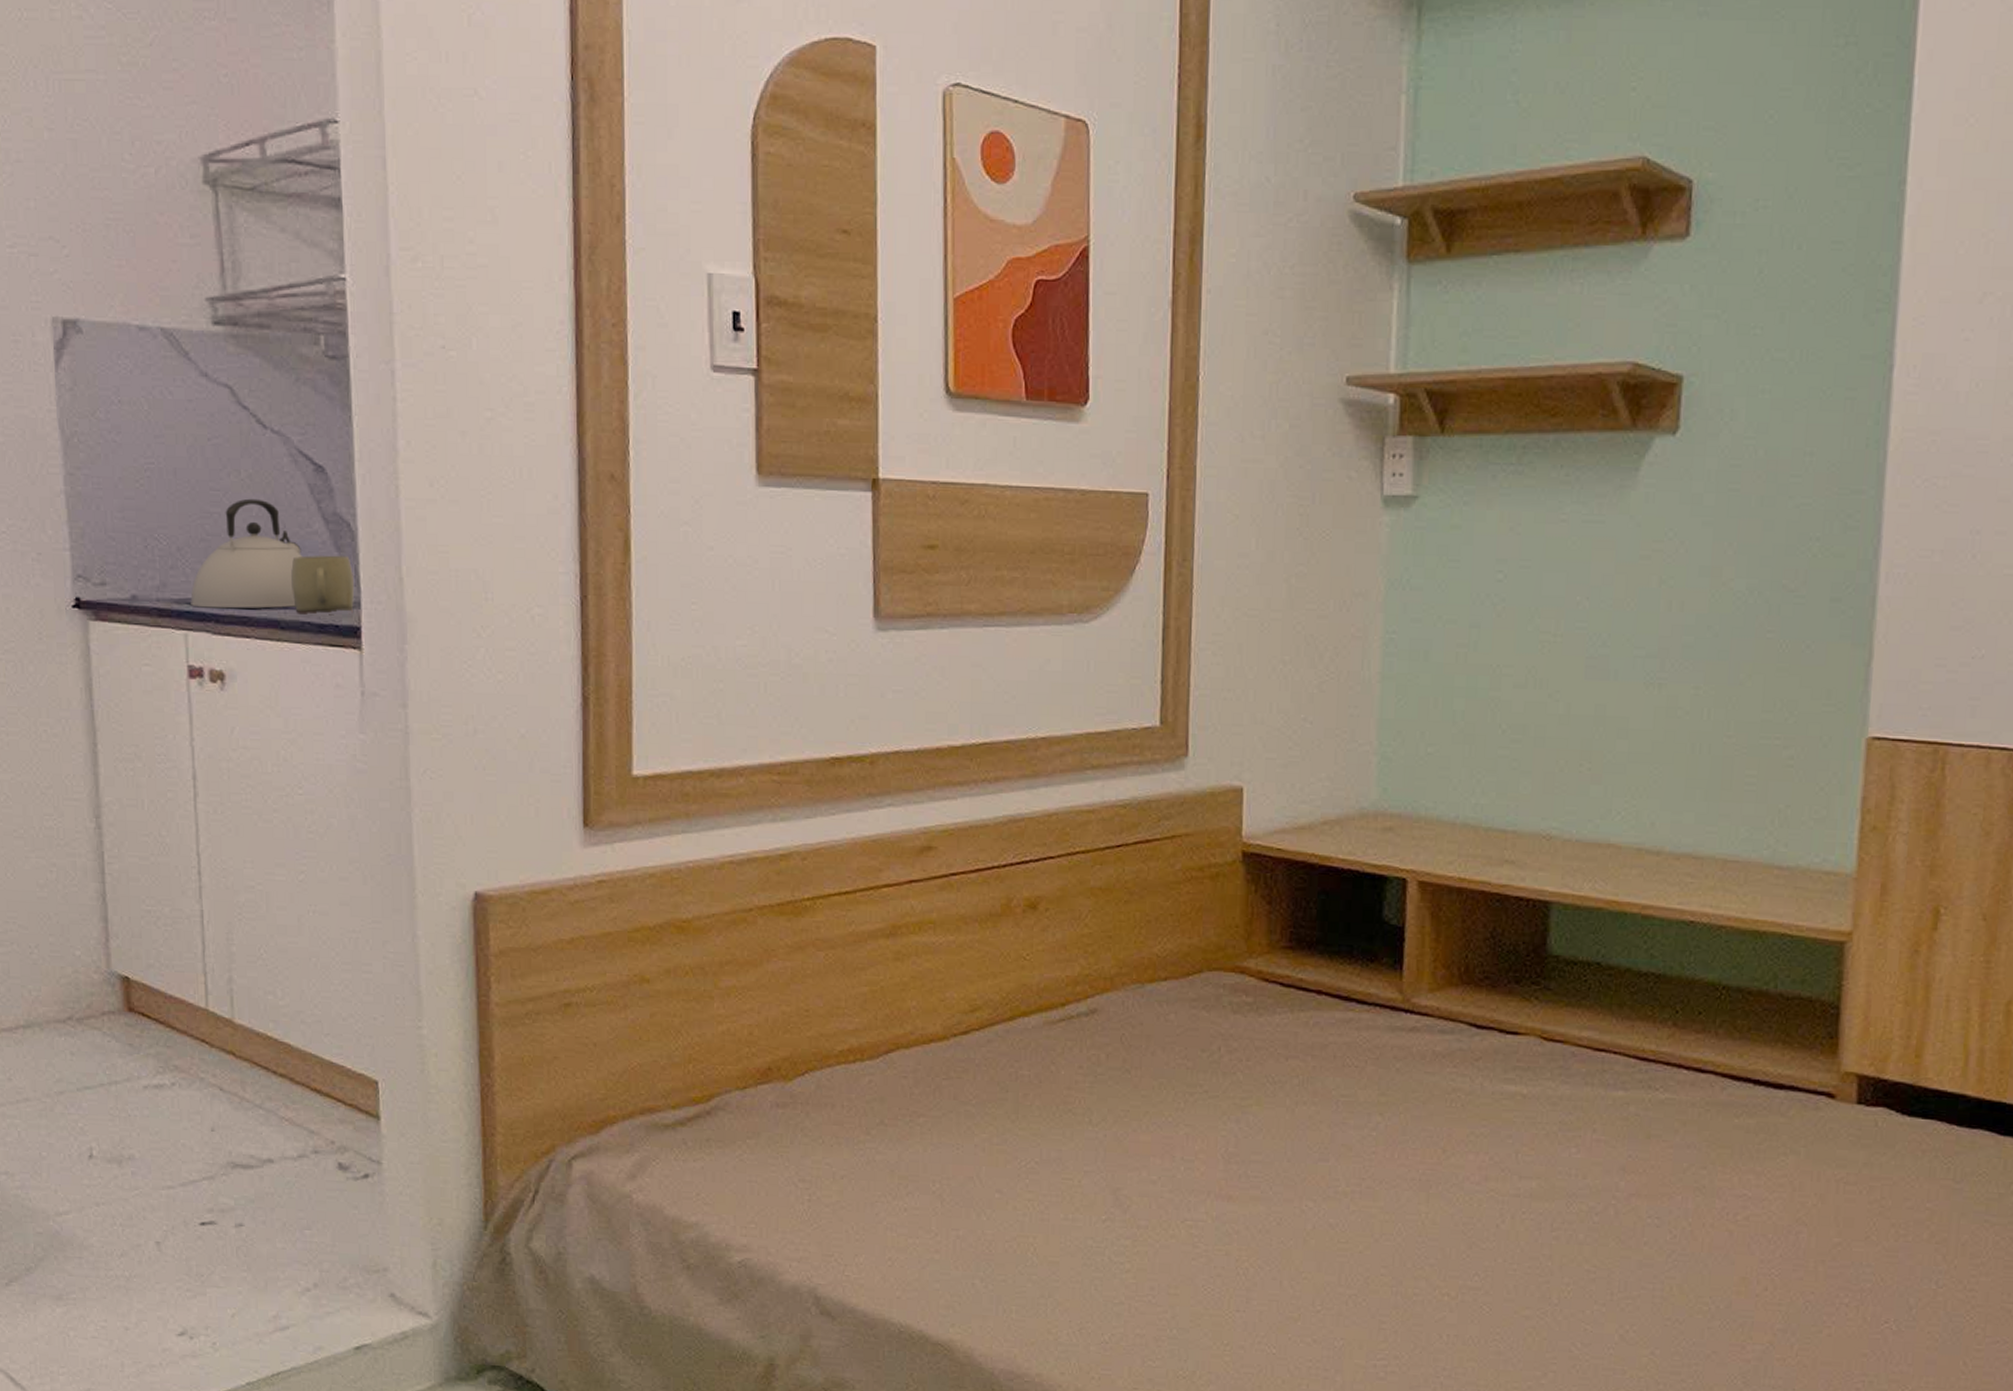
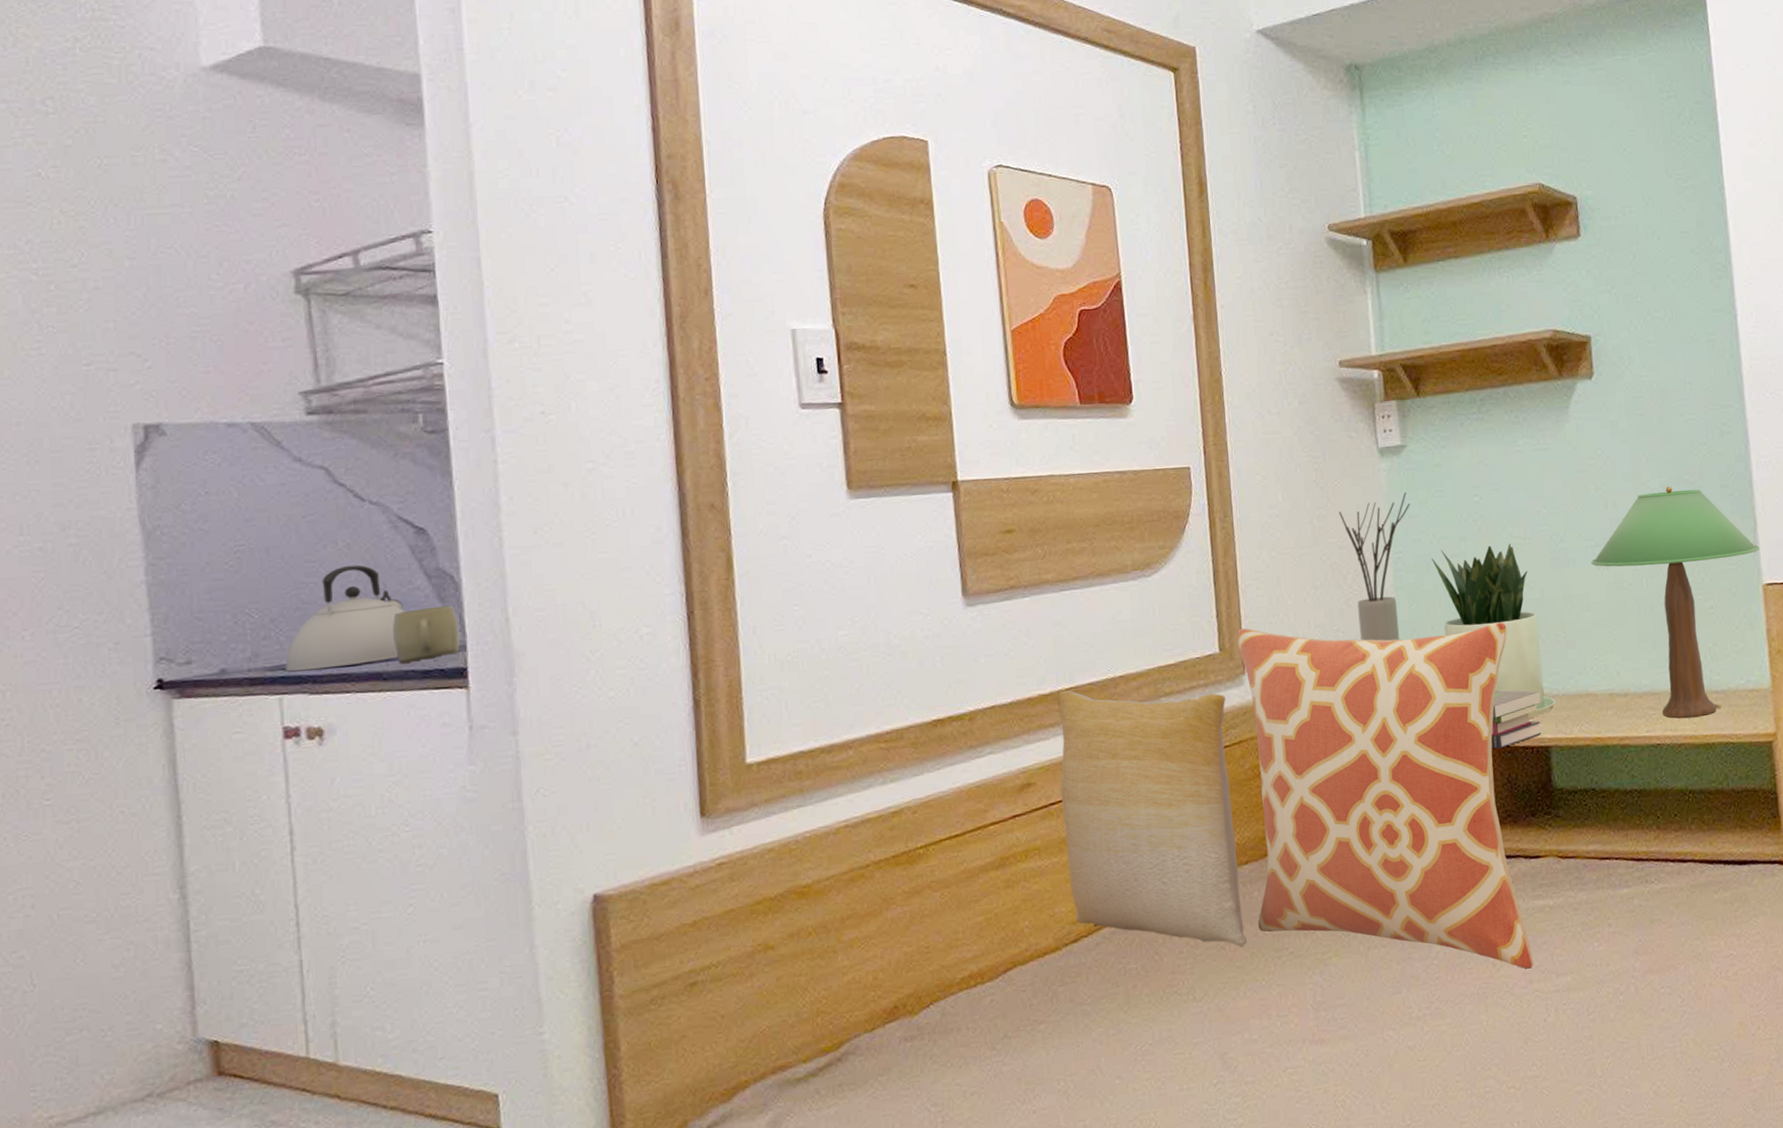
pillow: none [963,744,1161,1073] -> present [1058,690,1247,946]
pillow: none [1170,700,1517,1163] -> present [1237,622,1534,969]
vase: none [1323,557,1414,743] -> present [1338,492,1410,642]
planter: none [1432,636,1566,864] -> present [1432,544,1556,719]
books: none [1476,822,1548,895] -> present [1490,690,1542,749]
table lamp: none [1638,591,1872,896] -> present [1591,486,1760,719]

